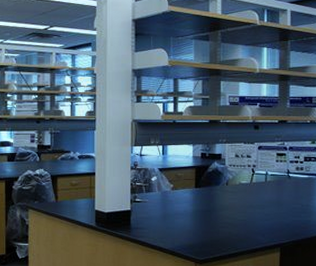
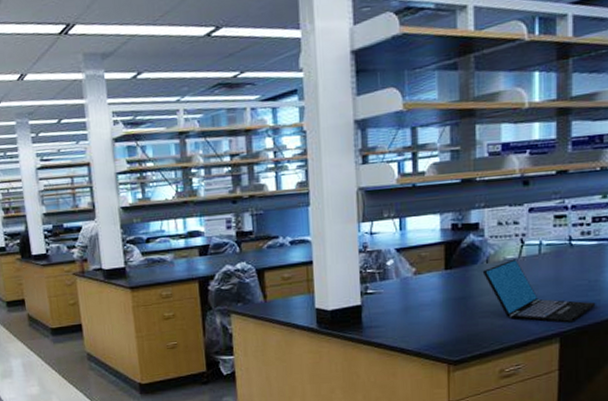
laptop: none [223,184,307,237] -> present [482,258,596,323]

